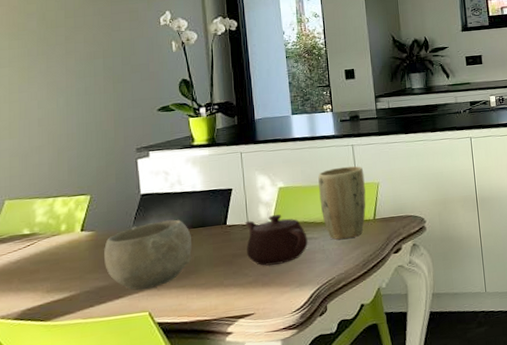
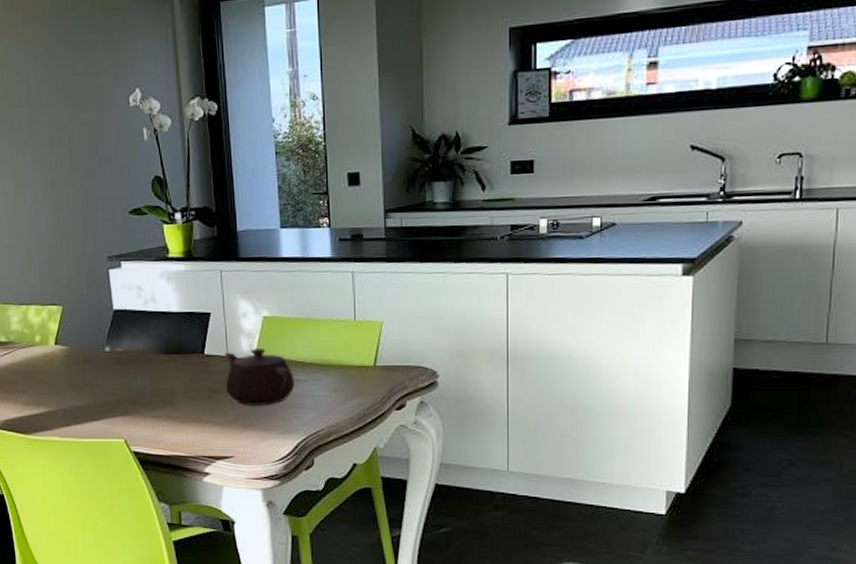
bowl: present [104,219,192,290] -> none [78,342,168,414]
plant pot: present [318,166,366,240] -> none [309,298,366,386]

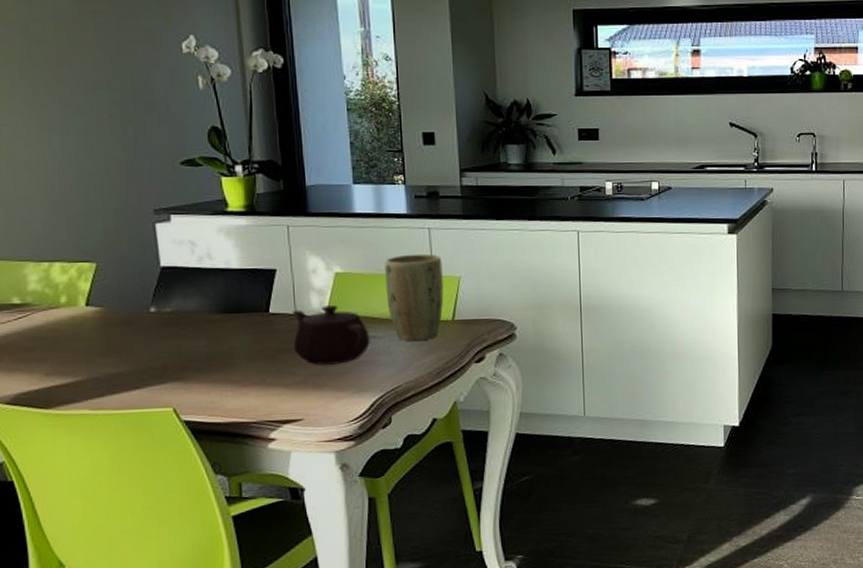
plant pot: none [309,298,366,386] -> present [385,253,444,342]

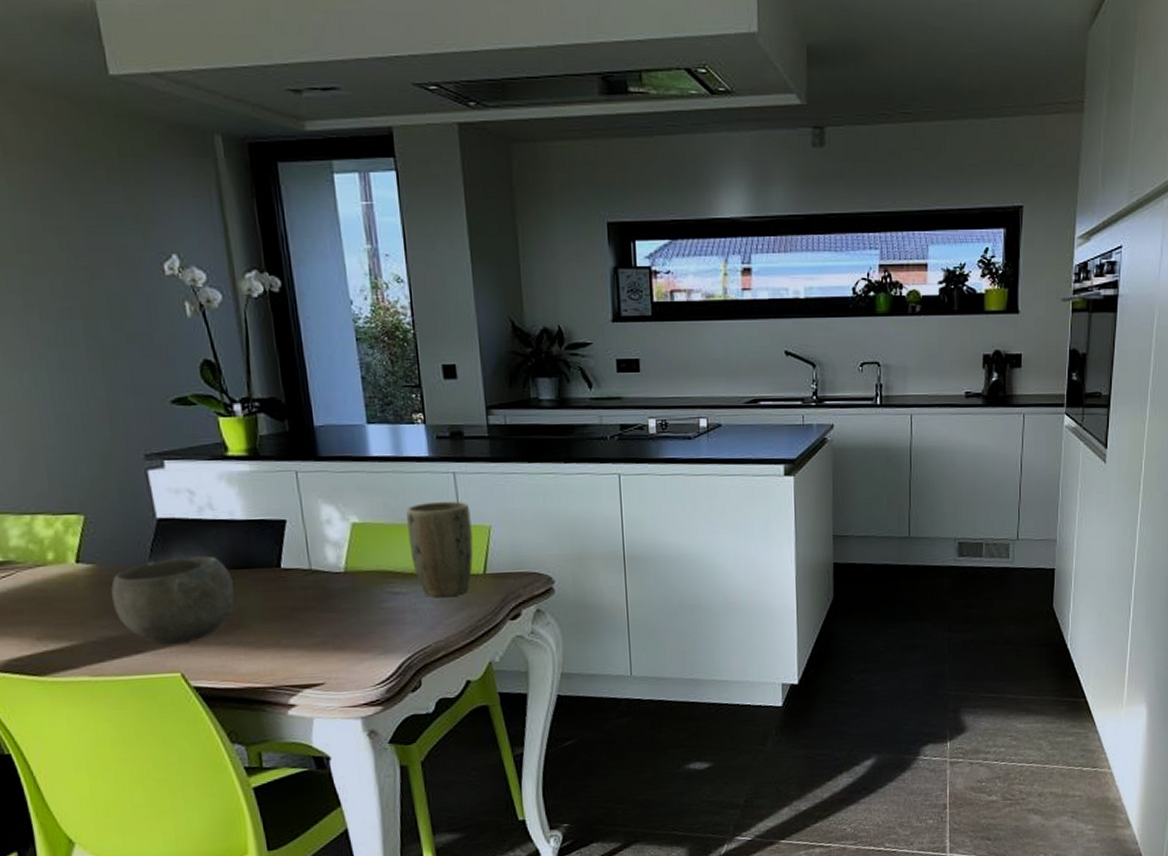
bowl: none [116,301,226,381] -> present [111,556,235,644]
teapot: present [291,304,370,366] -> none [305,558,394,626]

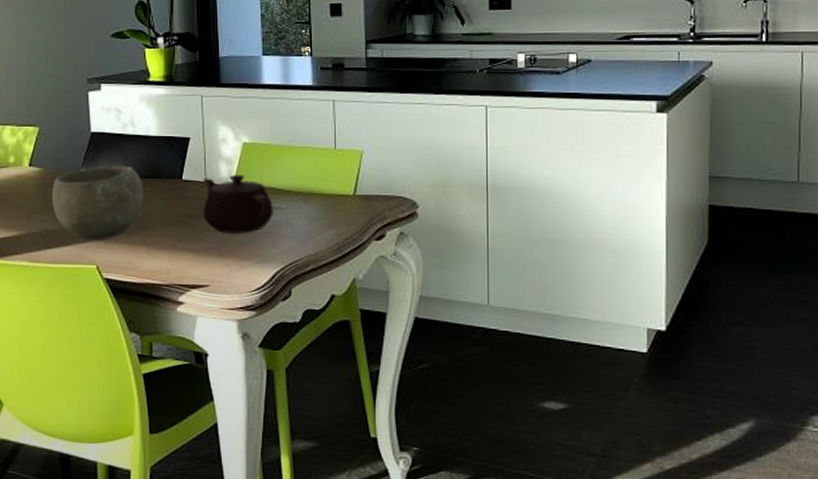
teapot: none [305,558,394,626] -> present [202,174,273,234]
plant pot: present [406,501,474,598] -> none [290,126,346,215]

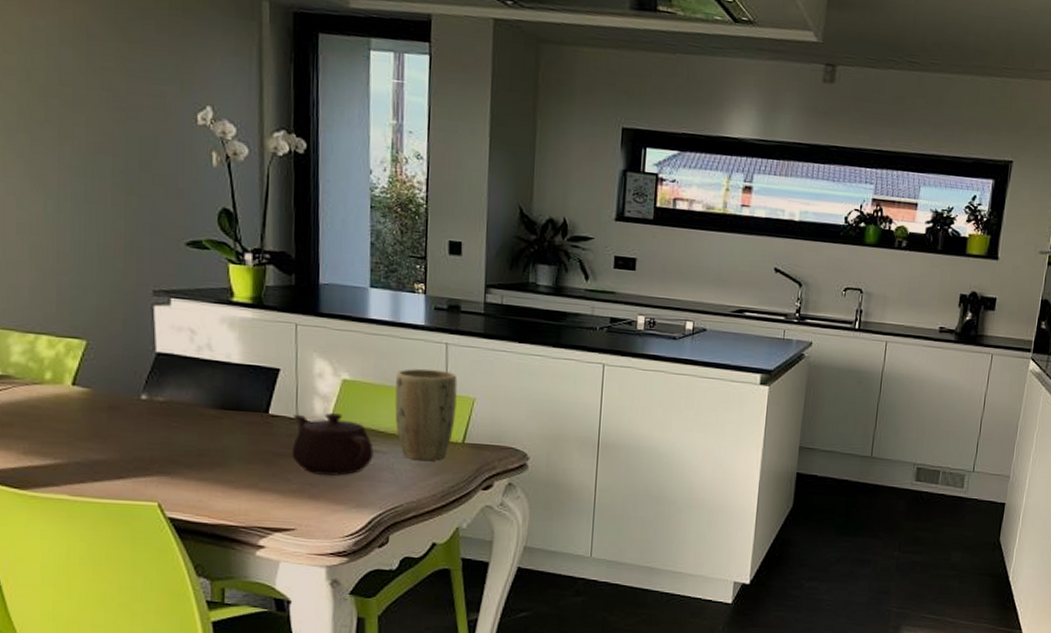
bowl: present [52,165,143,239] -> none [102,392,220,474]
plant pot: none [290,126,346,215] -> present [395,368,458,461]

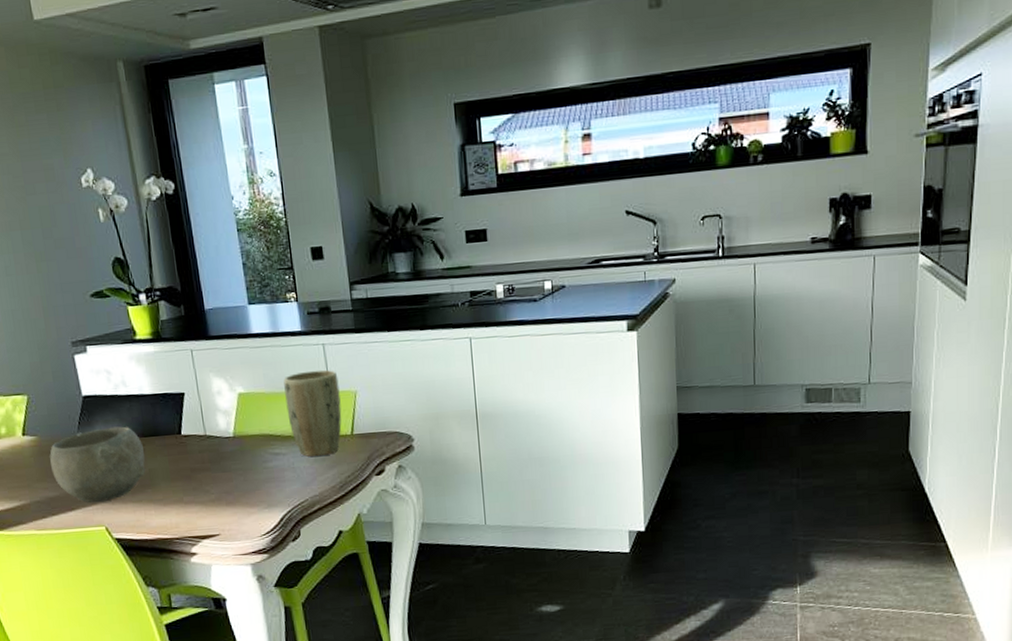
bowl: none [102,392,220,474] -> present [49,426,146,502]
teapot: present [292,412,374,476] -> none [201,424,275,484]

